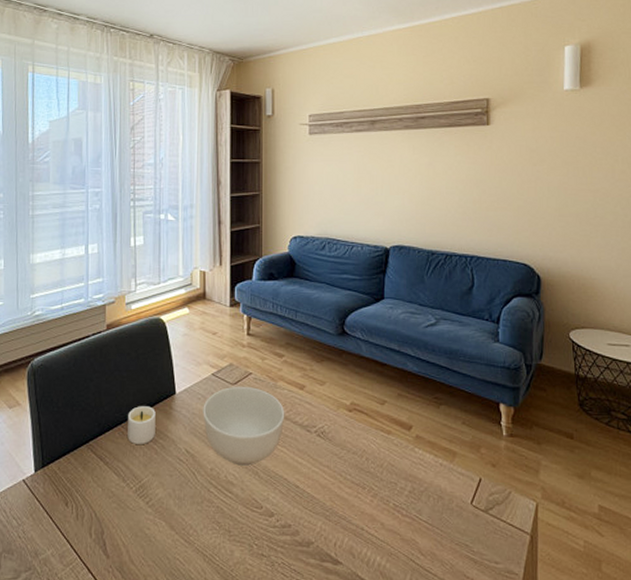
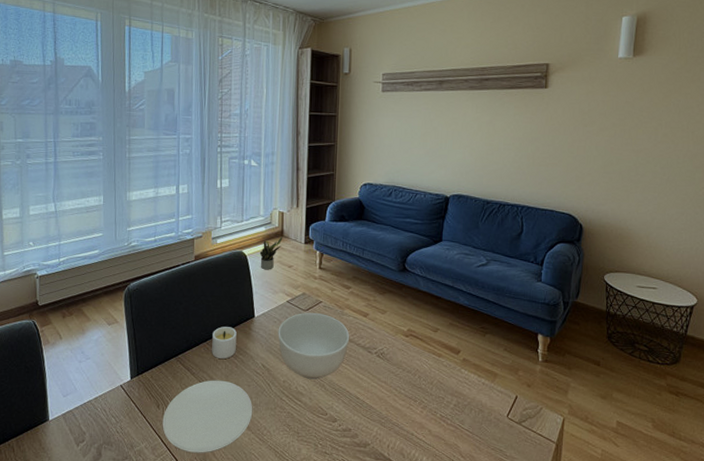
plate: none [71,470,176,561] -> present [162,380,253,454]
potted plant: none [179,299,205,339] -> present [259,236,283,270]

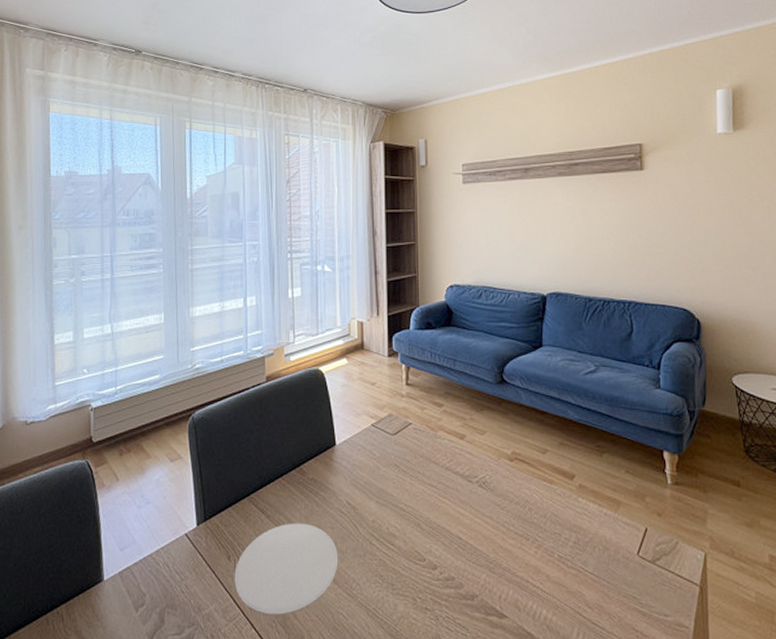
candle: present [212,327,237,360] -> none [289,458,316,498]
potted plant: present [259,236,283,270] -> none [338,350,364,389]
bowl: present [278,312,350,380] -> none [363,436,446,517]

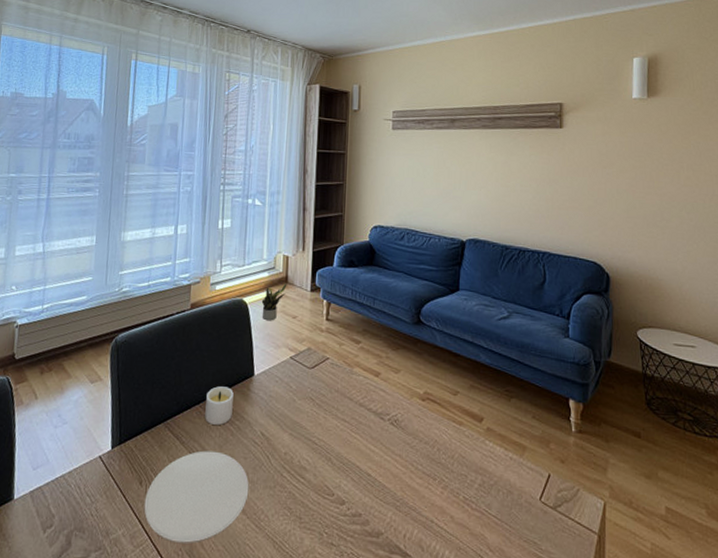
candle: none [289,458,316,498] -> present [205,386,234,426]
potted plant: none [338,350,364,389] -> present [261,283,287,321]

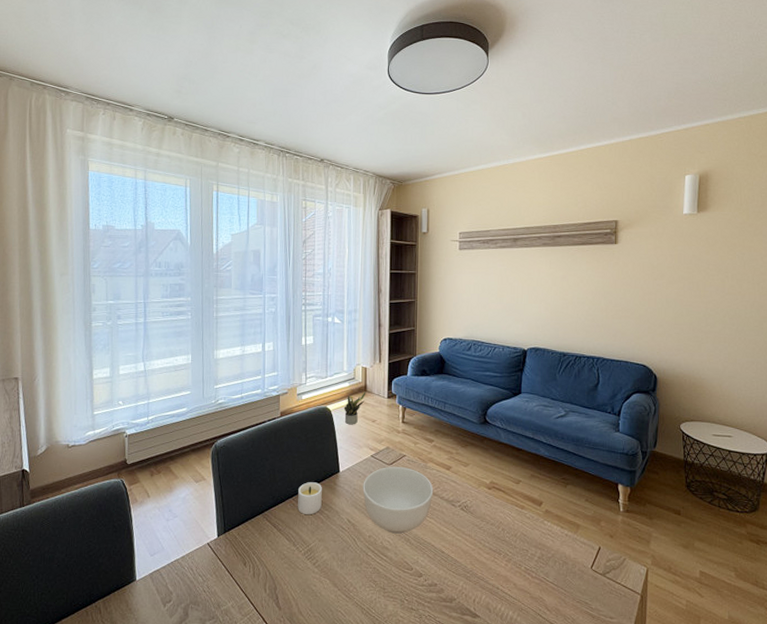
plate: present [144,450,250,544] -> none [249,536,339,613]
bowl: none [279,370,360,452] -> present [363,466,434,534]

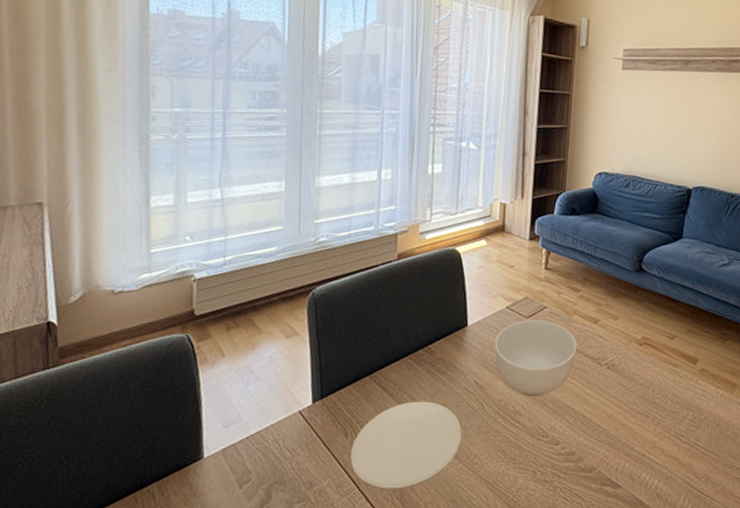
plate: none [249,536,339,613] -> present [350,401,462,490]
candle: present [298,482,322,515] -> none [414,338,446,377]
potted plant: present [343,391,366,425] -> none [476,232,504,271]

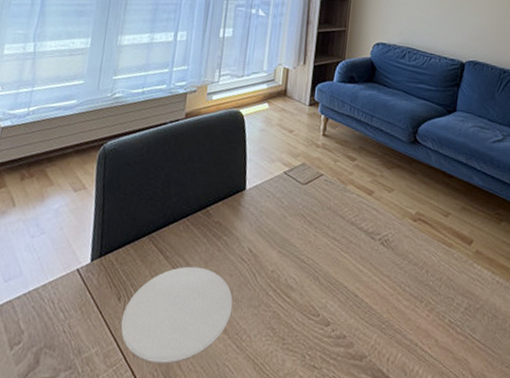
bowl: present [494,319,578,397] -> none [270,186,352,270]

